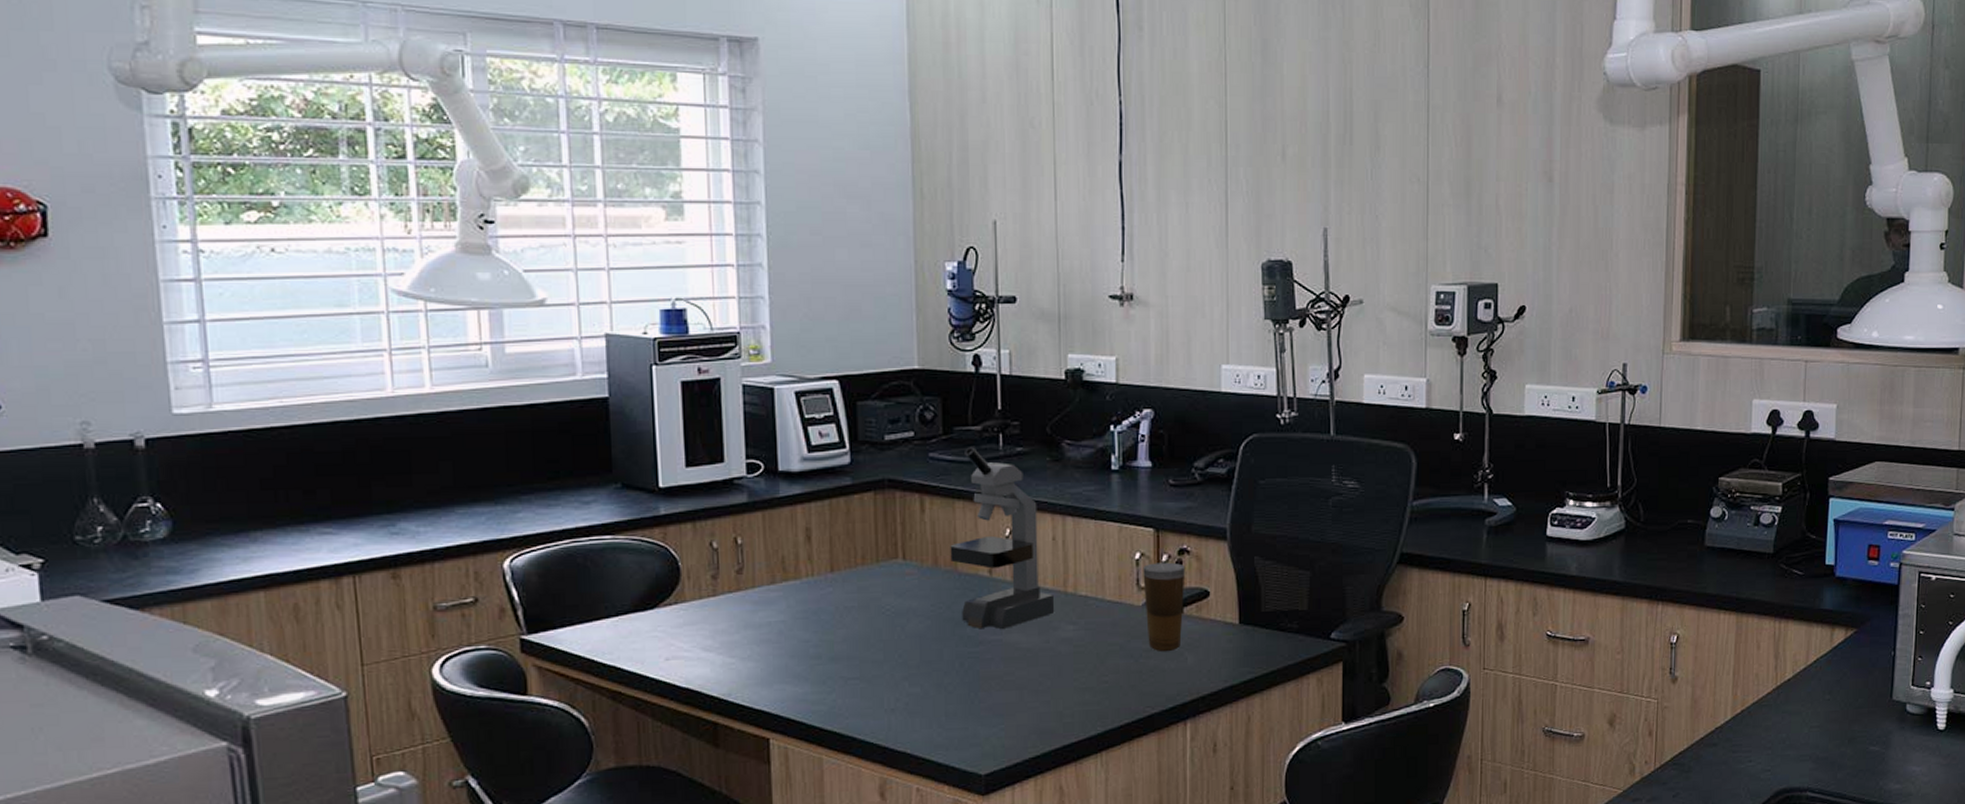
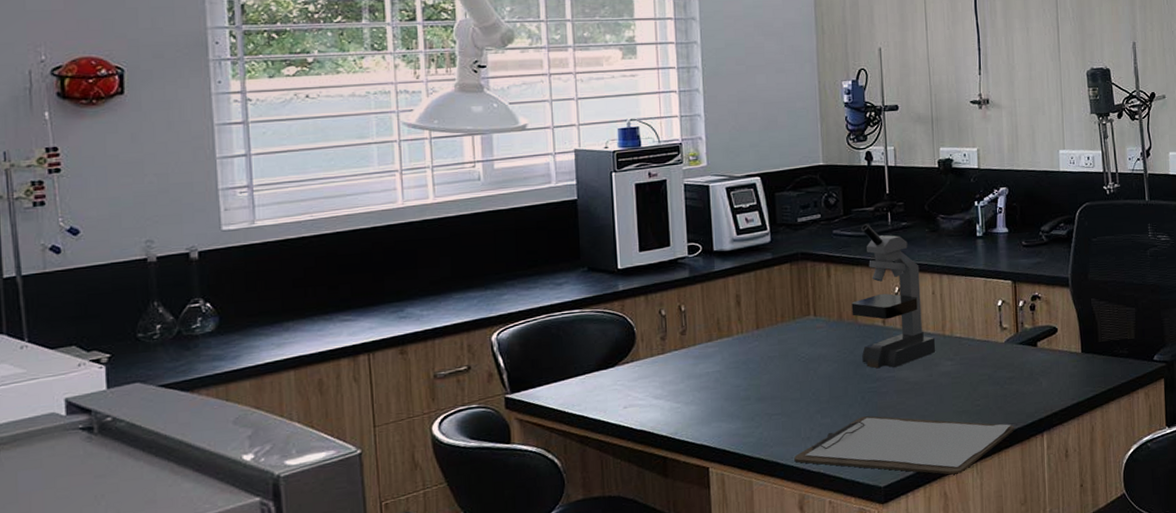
clipboard: none [875,687,1150,765] -> present [794,416,1014,475]
beverage cup: present [1143,562,1186,653] -> none [1004,306,1038,379]

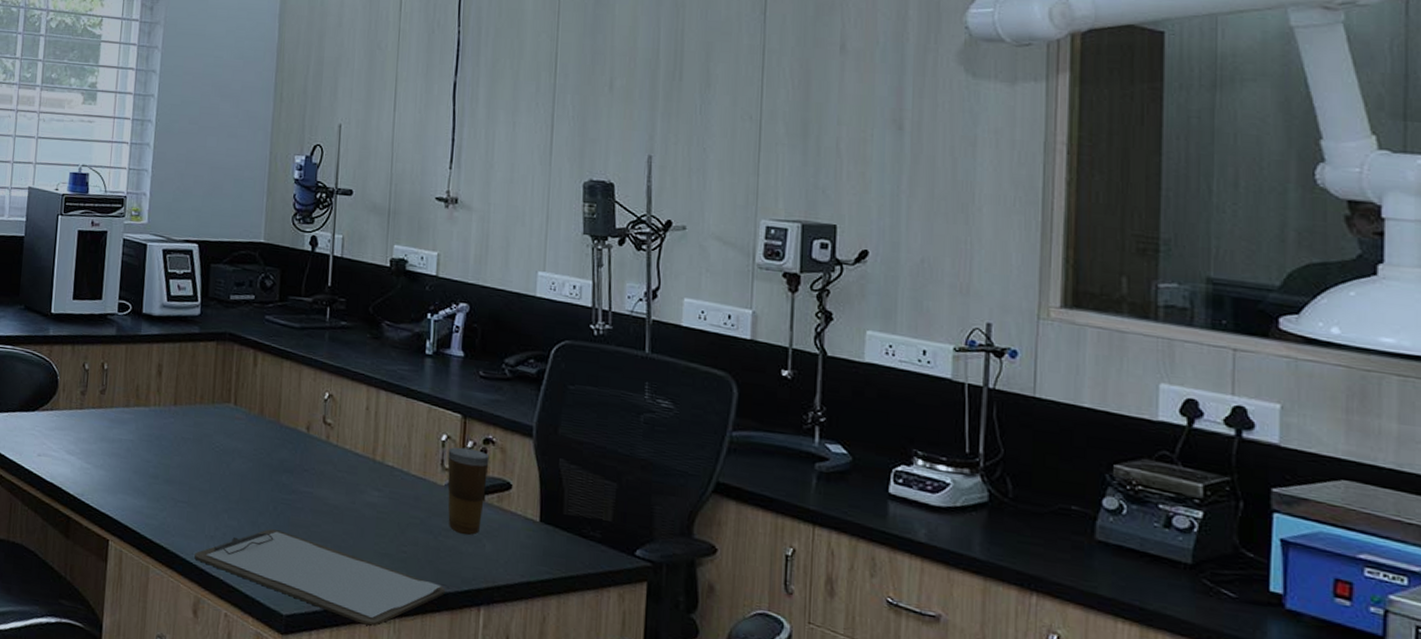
microscope: present [851,224,936,369] -> none [274,315,363,484]
beverage cup: none [1004,306,1038,379] -> present [447,447,490,536]

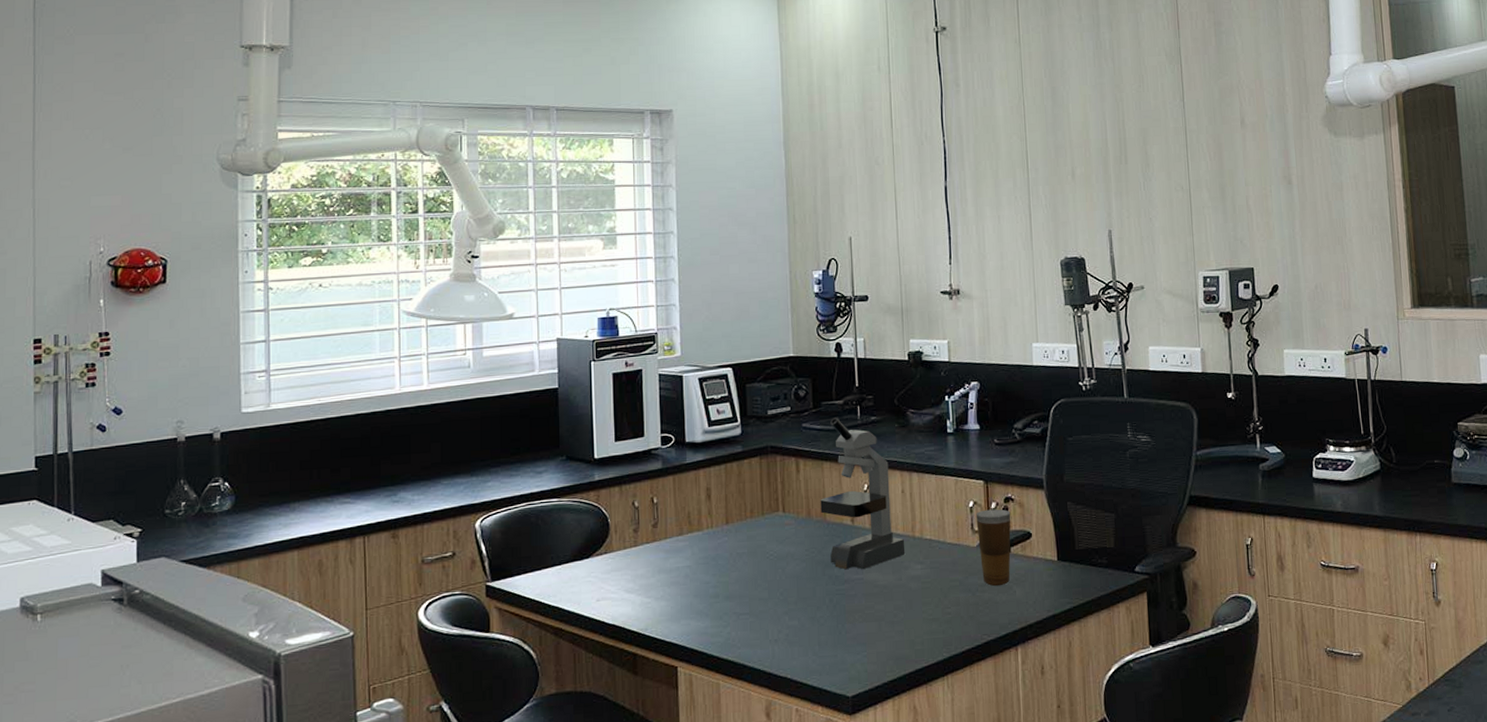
clipboard: present [194,529,445,626] -> none [761,620,987,687]
microscope: none [274,315,363,484] -> present [820,418,906,570]

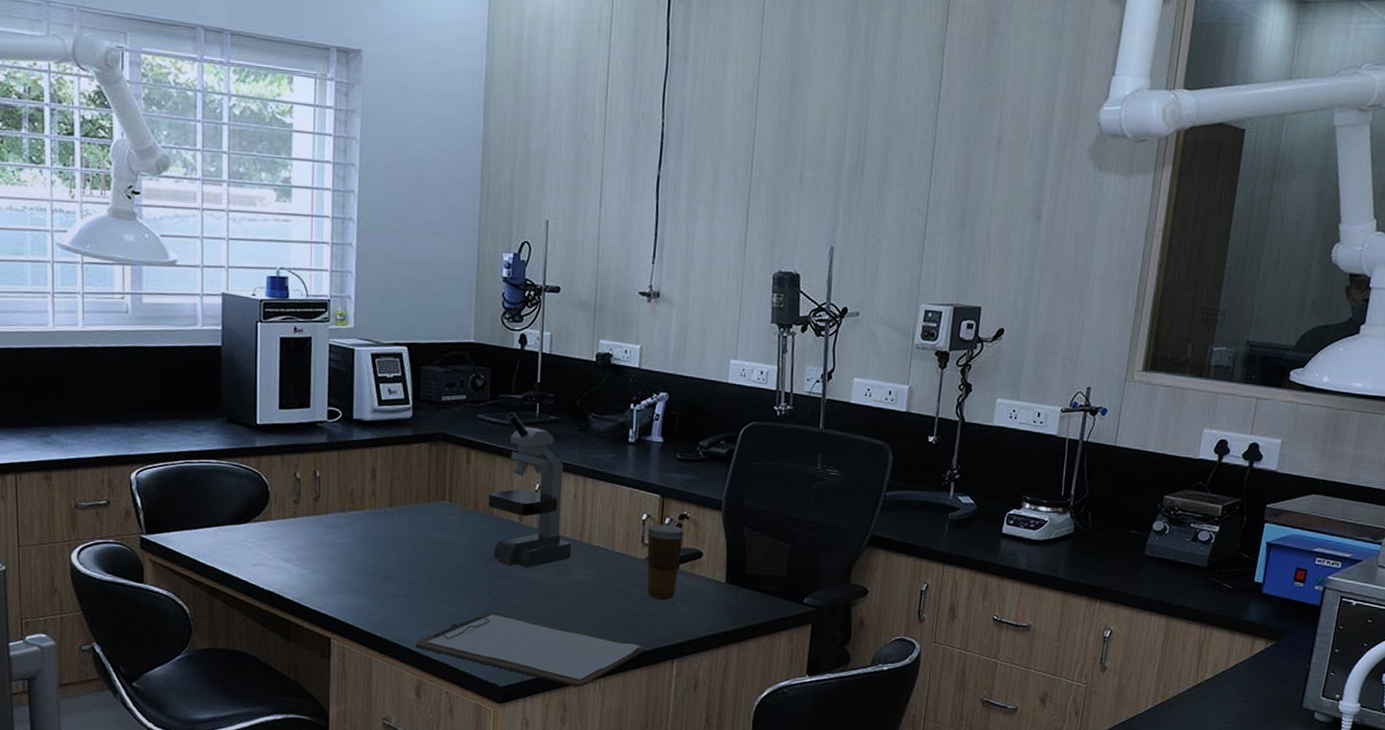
clipboard: none [761,620,987,687] -> present [415,612,644,687]

